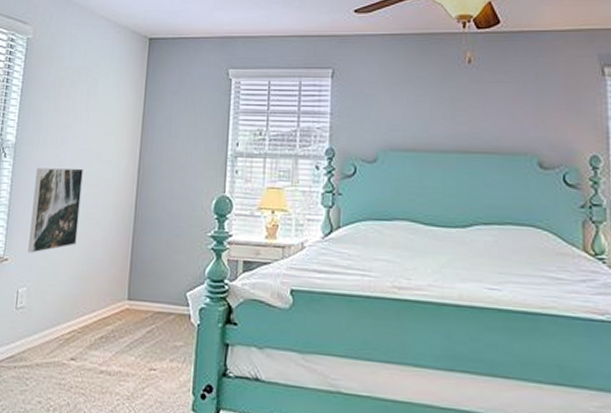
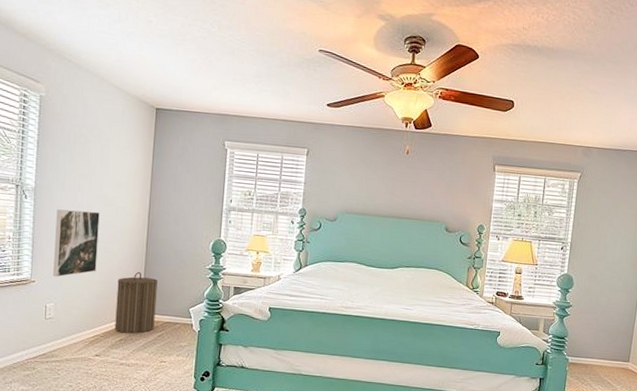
laundry hamper: none [95,243,148,329] -> present [115,271,158,334]

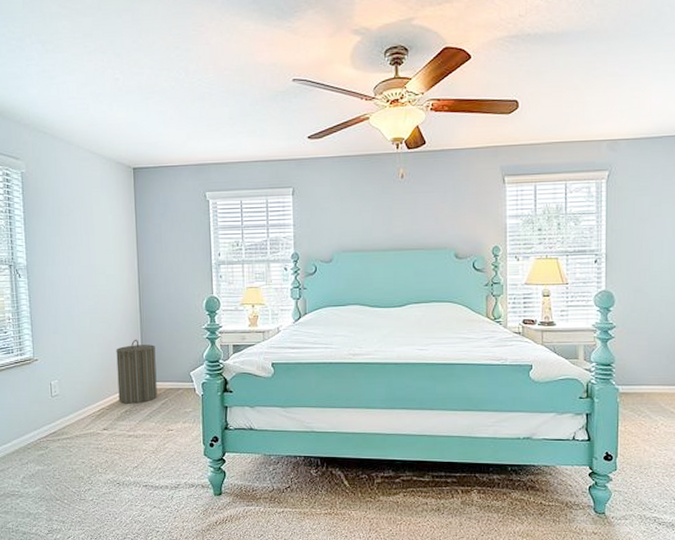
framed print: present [53,209,100,277] -> none [50,282,94,353]

